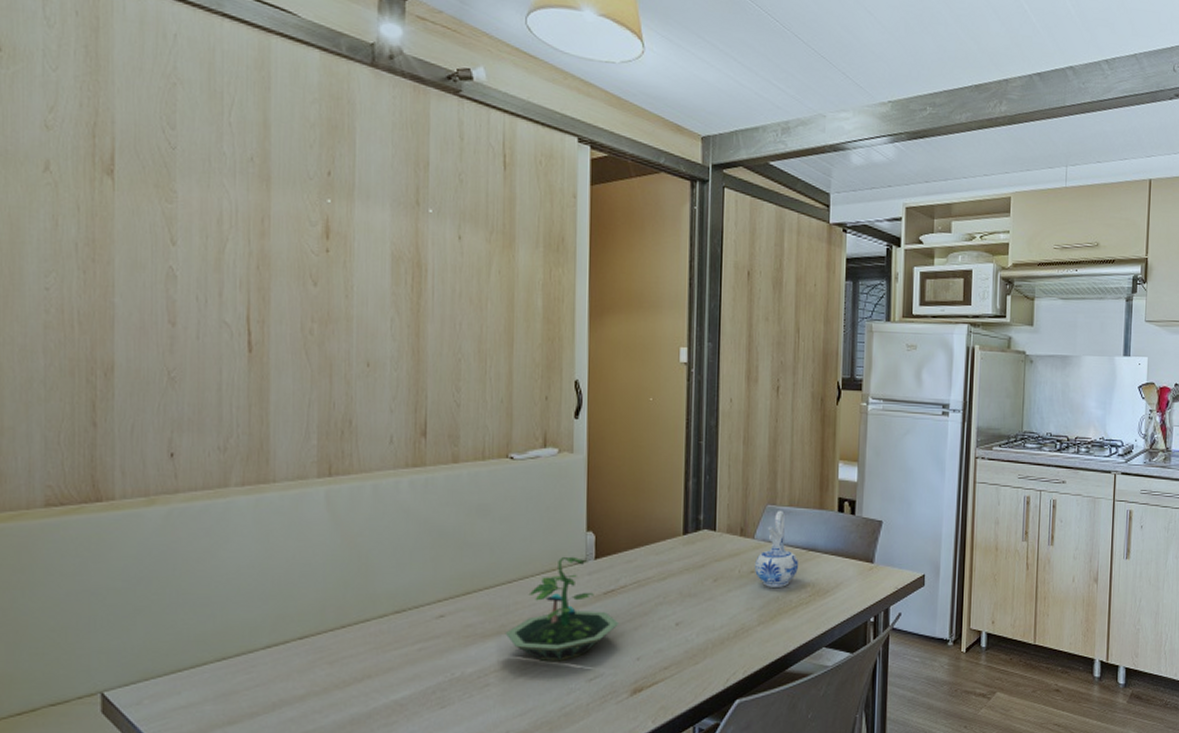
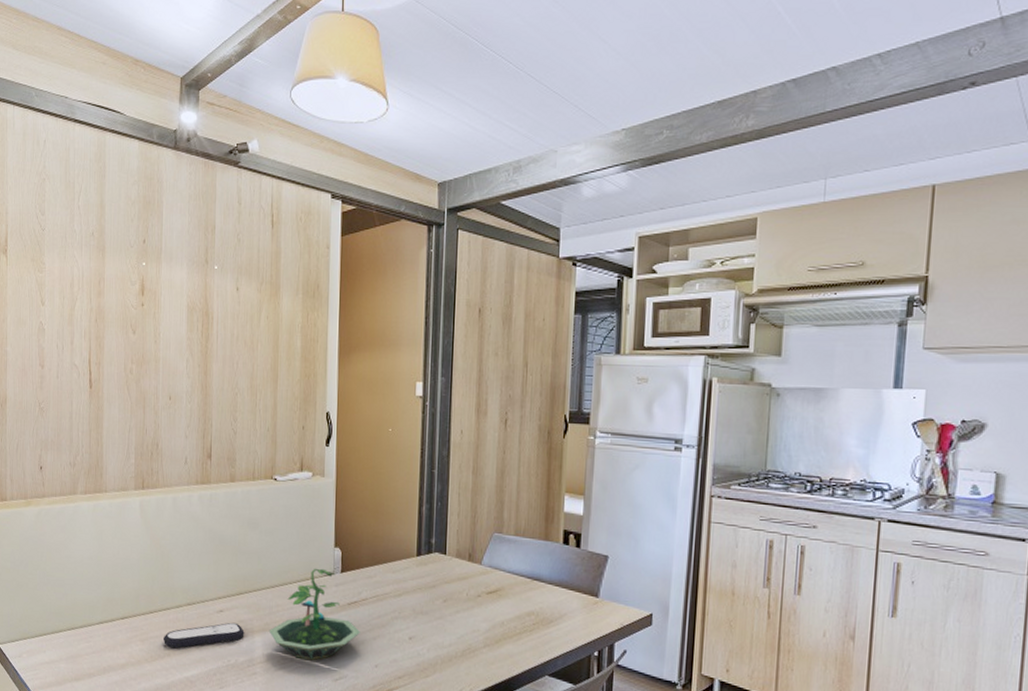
remote control: none [361,628,473,668] -> present [164,622,245,649]
ceramic pitcher: present [754,511,798,587] -> none [480,540,523,613]

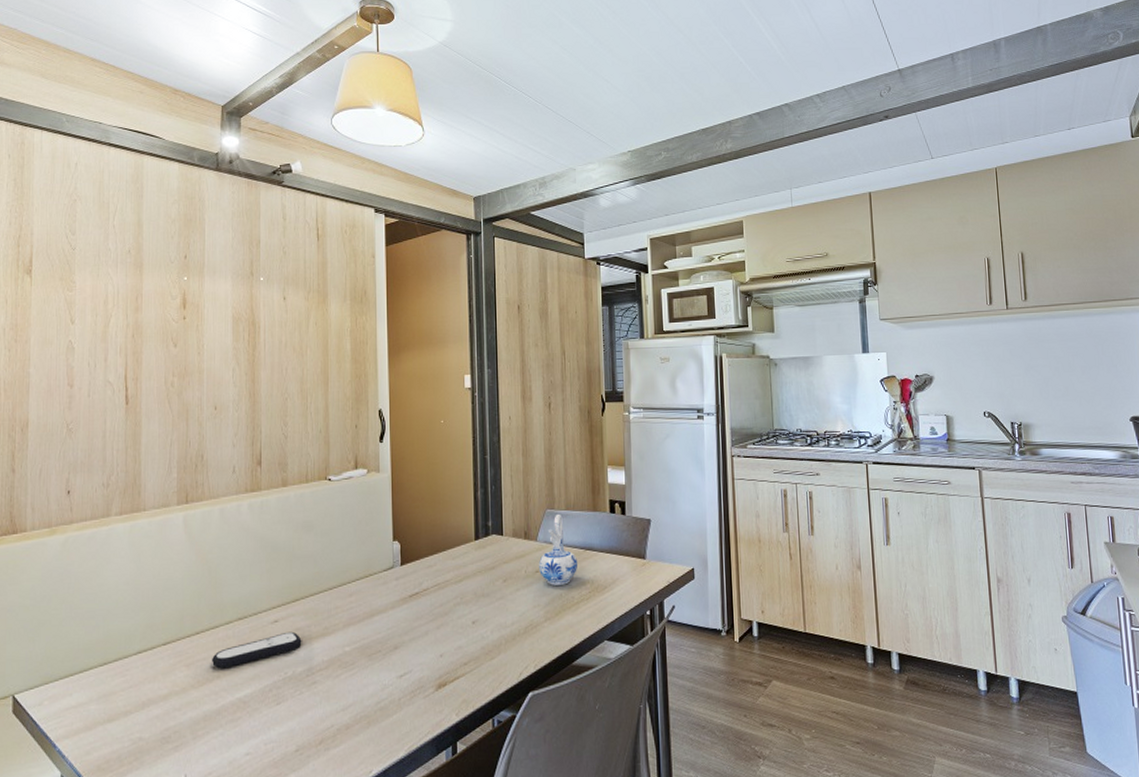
terrarium: present [268,568,361,661] -> none [328,563,424,661]
ceramic pitcher: none [480,540,523,613] -> present [538,515,577,585]

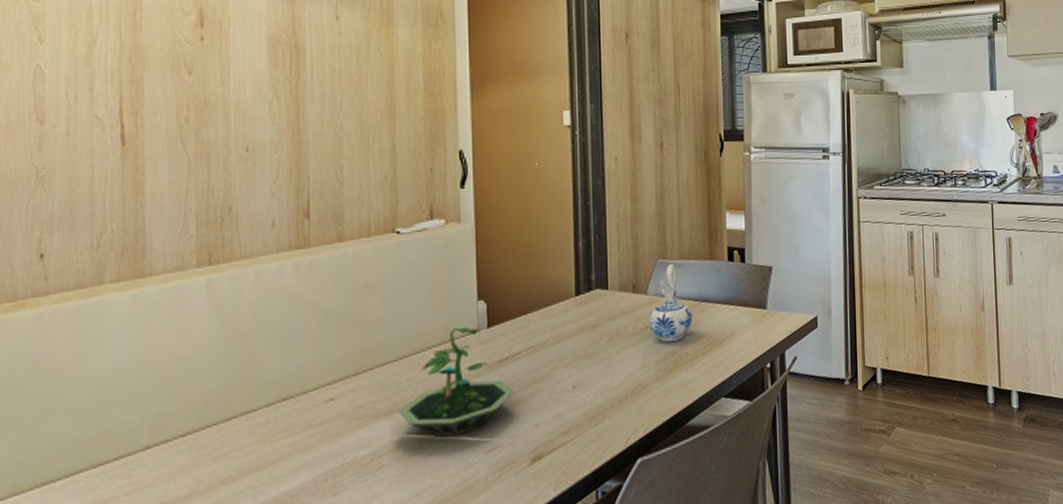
remote control: present [212,631,302,669] -> none [248,410,365,460]
terrarium: none [328,563,424,661] -> present [398,326,516,438]

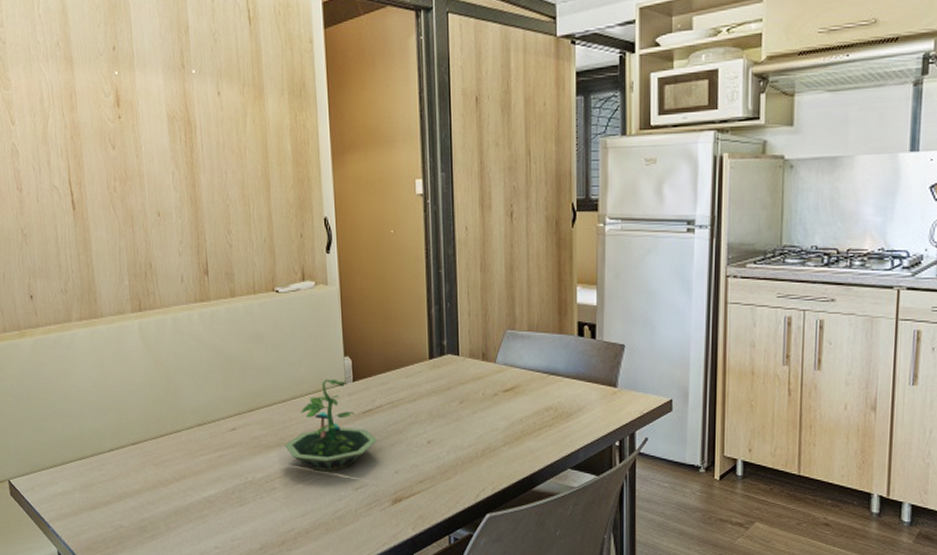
ceramic pitcher: present [648,264,692,342] -> none [497,336,540,410]

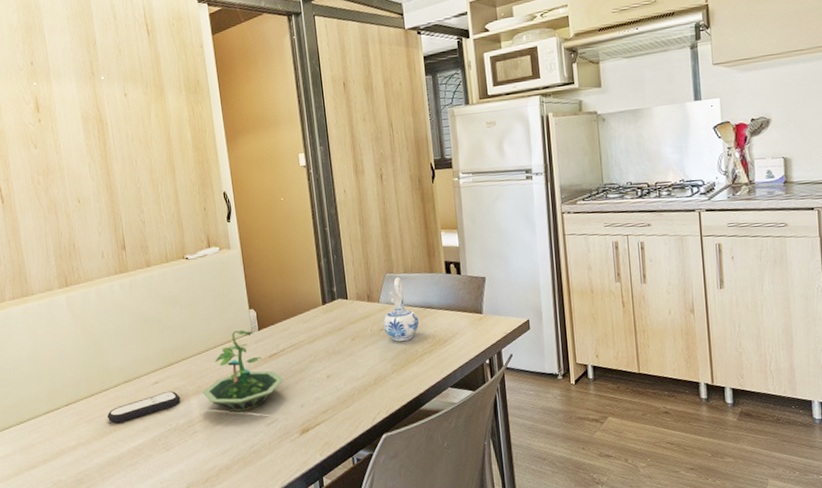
remote control: none [177,439,260,470] -> present [107,390,181,424]
ceramic pitcher: none [497,336,540,410] -> present [382,277,419,342]

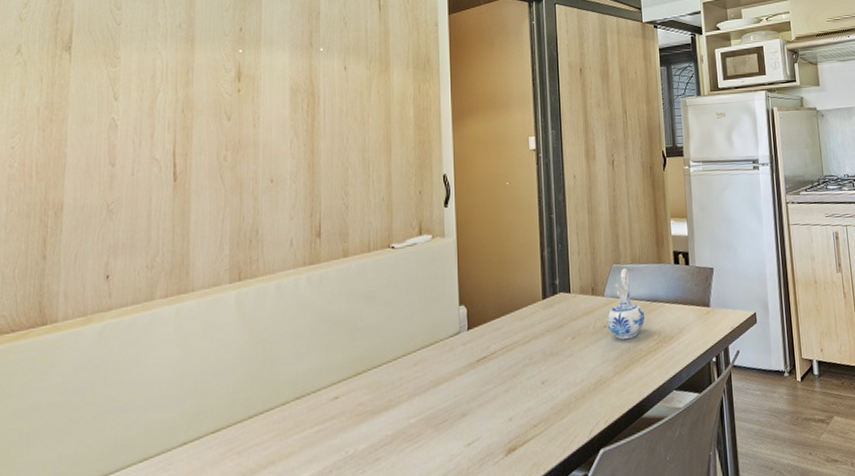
remote control: present [107,390,181,424] -> none [266,407,364,454]
terrarium: present [202,329,284,413] -> none [392,329,492,432]

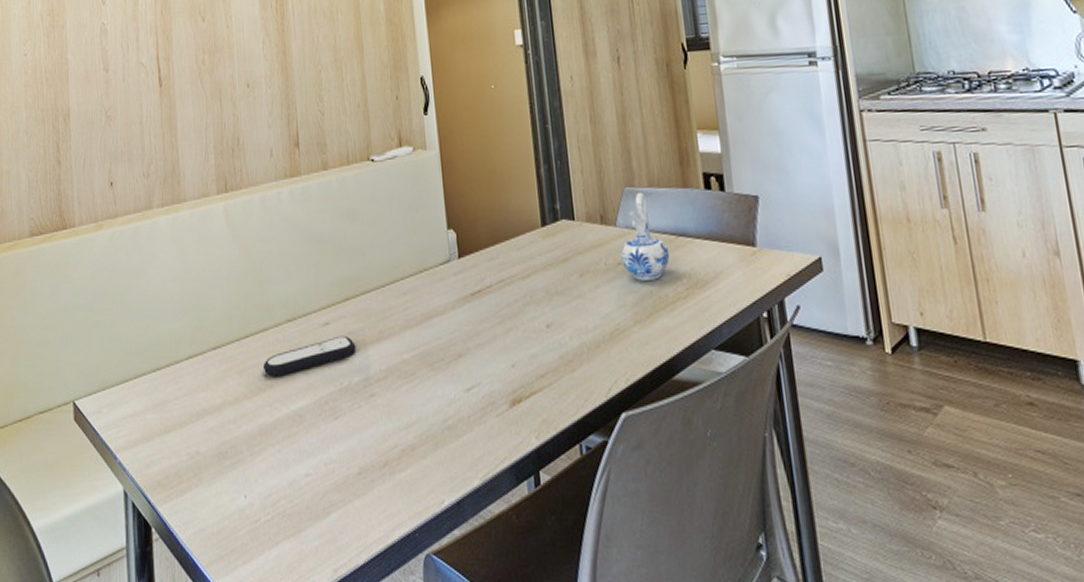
remote control: none [266,407,364,454] -> present [263,335,356,377]

